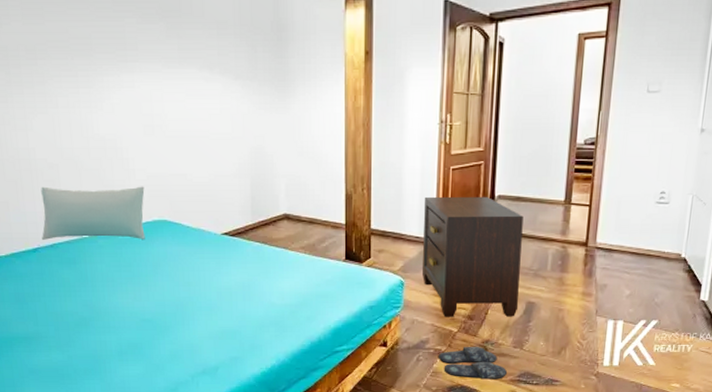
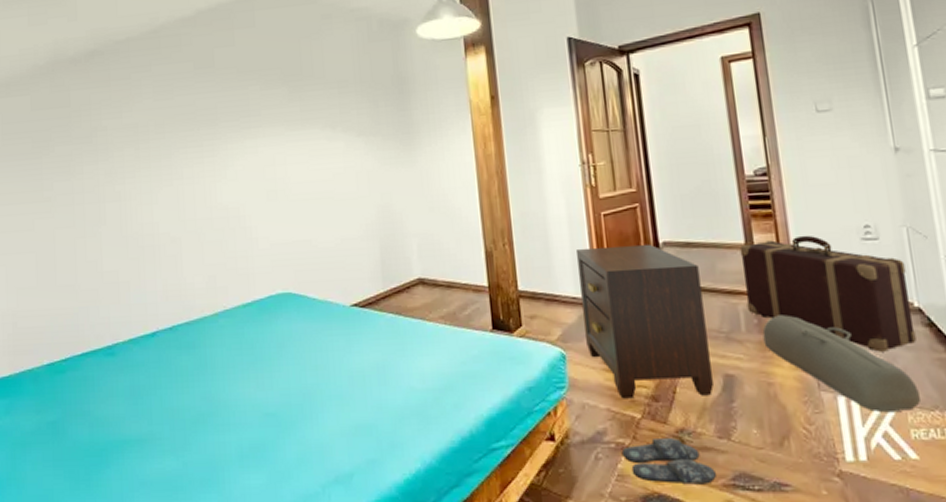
pillow: present [41,186,145,240] -> none [161,256,269,322]
suitcase: none [555,197,684,289] -> present [739,235,917,352]
duffel bag: none [562,259,668,332] -> present [762,315,920,412]

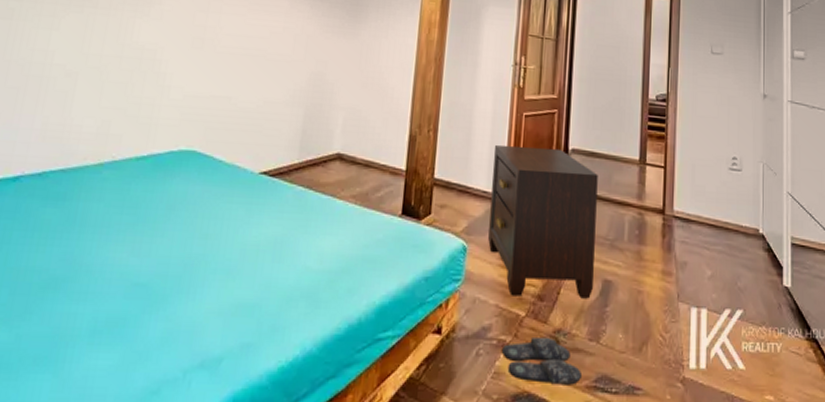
suitcase: present [739,235,917,352] -> none [632,159,757,271]
duffel bag: present [762,315,920,412] -> none [640,228,753,325]

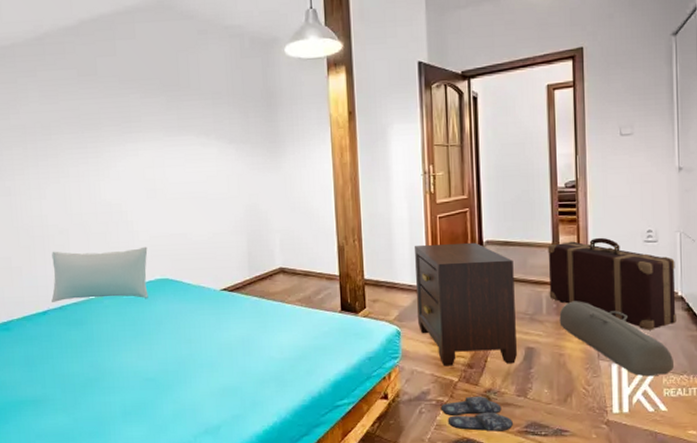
pillow: none [30,97,178,173] -> present [51,246,148,302]
suitcase: none [632,159,757,271] -> present [547,237,676,330]
duffel bag: none [640,228,753,325] -> present [559,301,673,376]

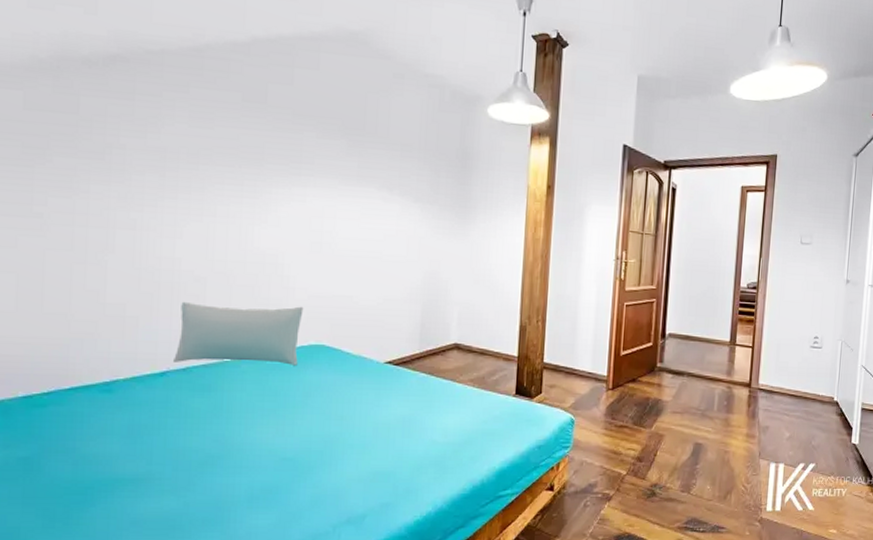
nightstand: present [414,242,517,366] -> none [593,331,692,459]
slippers: present [442,396,513,432] -> none [607,490,674,527]
suitcase: present [547,237,676,330] -> none [721,339,835,432]
duffel bag: present [559,301,673,376] -> none [728,399,824,475]

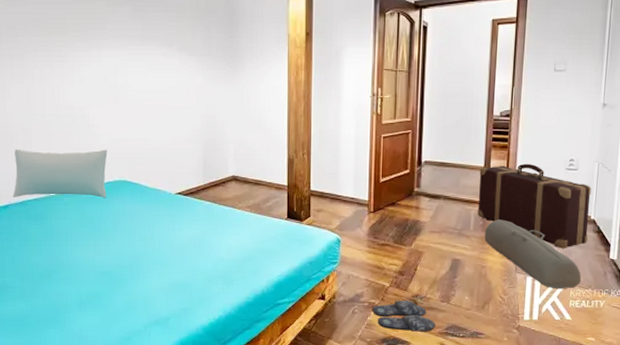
slippers: none [607,490,674,527] -> present [373,300,435,332]
suitcase: none [721,339,835,432] -> present [477,163,591,248]
duffel bag: none [728,399,824,475] -> present [484,219,581,288]

